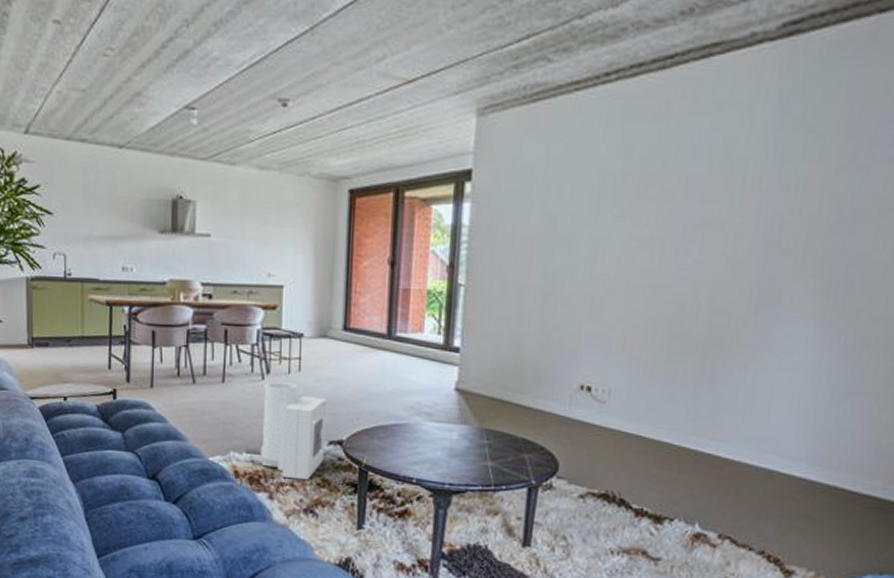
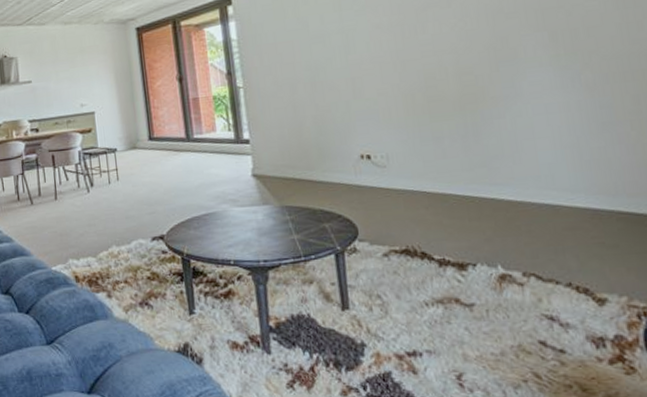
air purifier: present [245,381,328,481] -> none [81,191,150,277]

